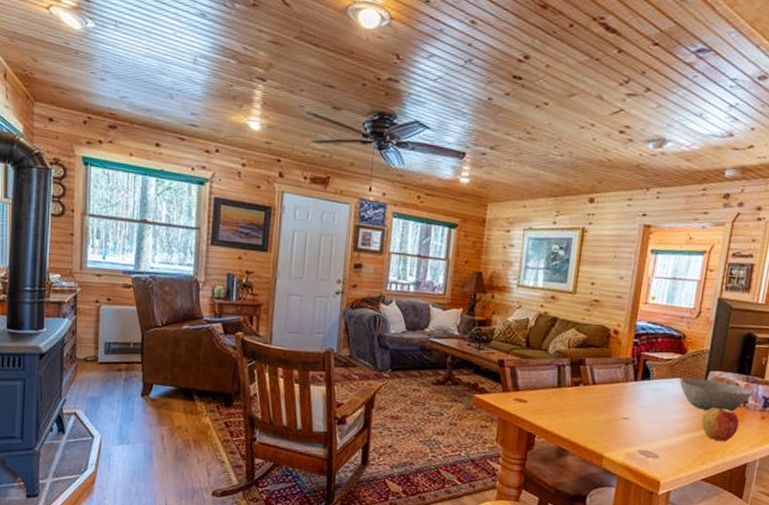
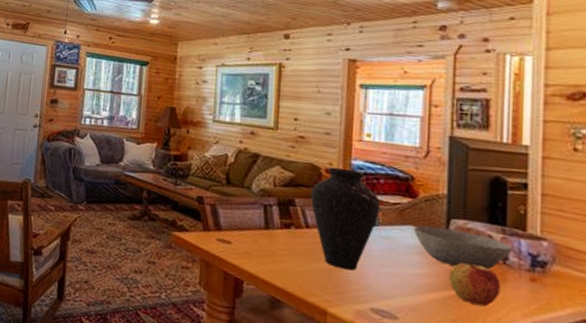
vase: none [598,328,657,420] -> present [311,166,381,271]

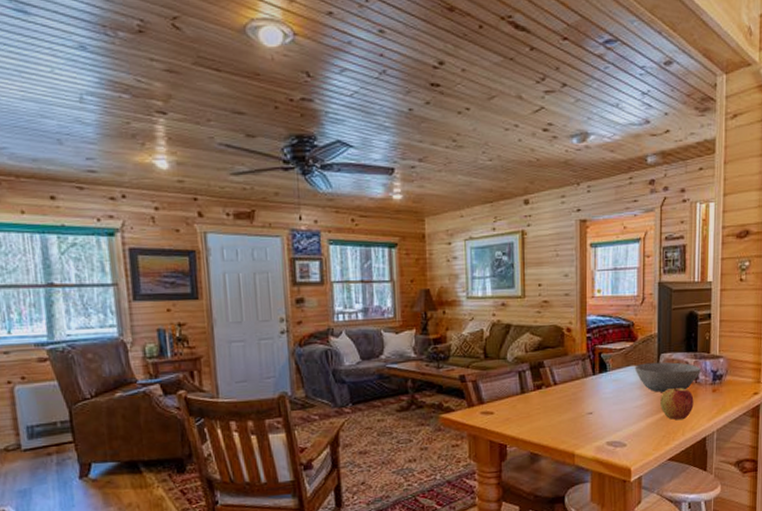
vase: present [311,166,381,271] -> none [557,324,610,415]

